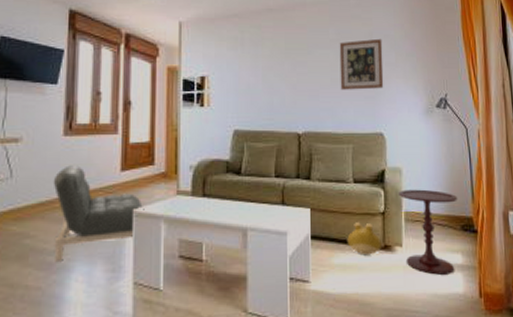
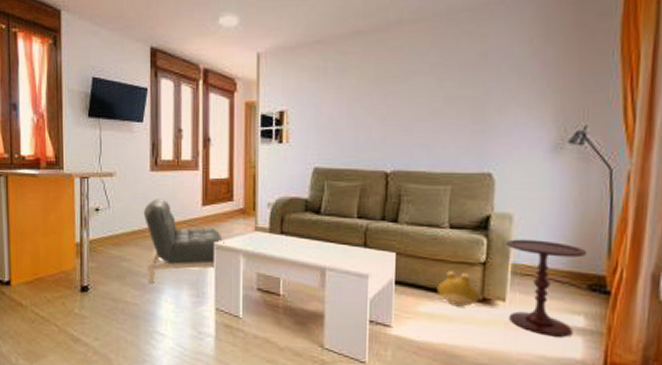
wall art: present [339,38,384,90] -> none [440,59,501,123]

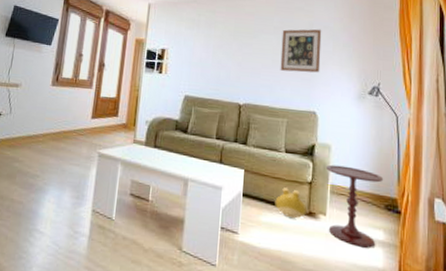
armchair: present [143,199,225,283] -> none [35,109,107,184]
wall art: none [440,59,501,123] -> present [280,29,322,73]

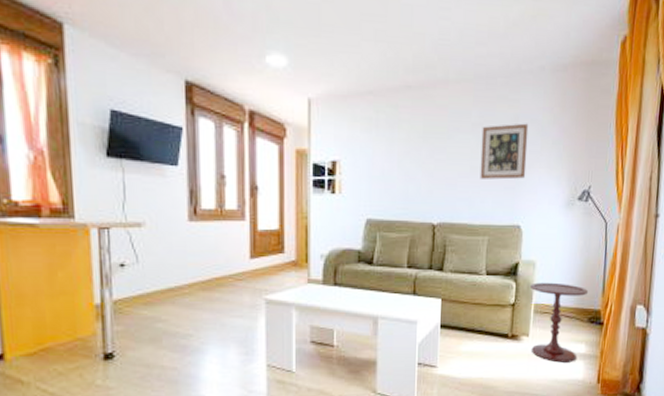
plush toy: present [275,188,308,219] -> none [475,313,510,344]

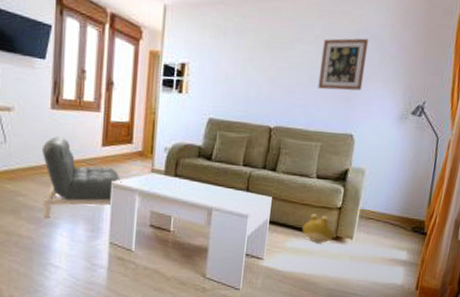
armchair: none [181,252,275,344] -> present [41,136,122,218]
plush toy: none [475,313,510,344] -> present [302,214,335,243]
side table: present [530,282,589,363] -> none [353,189,415,267]

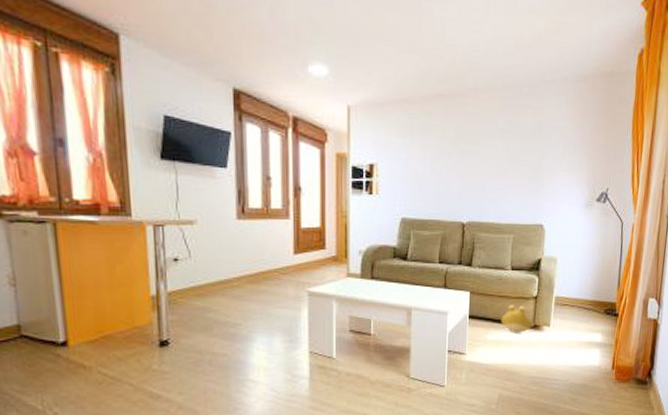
armchair: present [41,136,122,218] -> none [230,247,317,333]
wall art: present [317,38,369,91] -> none [506,130,552,182]

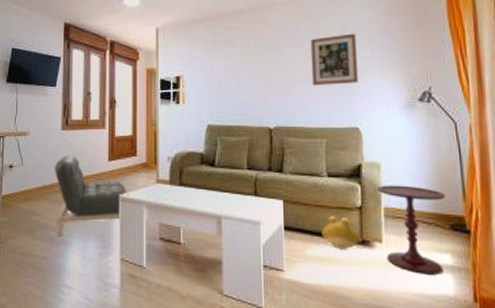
armchair: none [230,247,317,333] -> present [54,155,129,236]
wall art: none [506,130,552,182] -> present [310,33,359,85]
side table: none [551,277,605,351] -> present [377,185,447,275]

